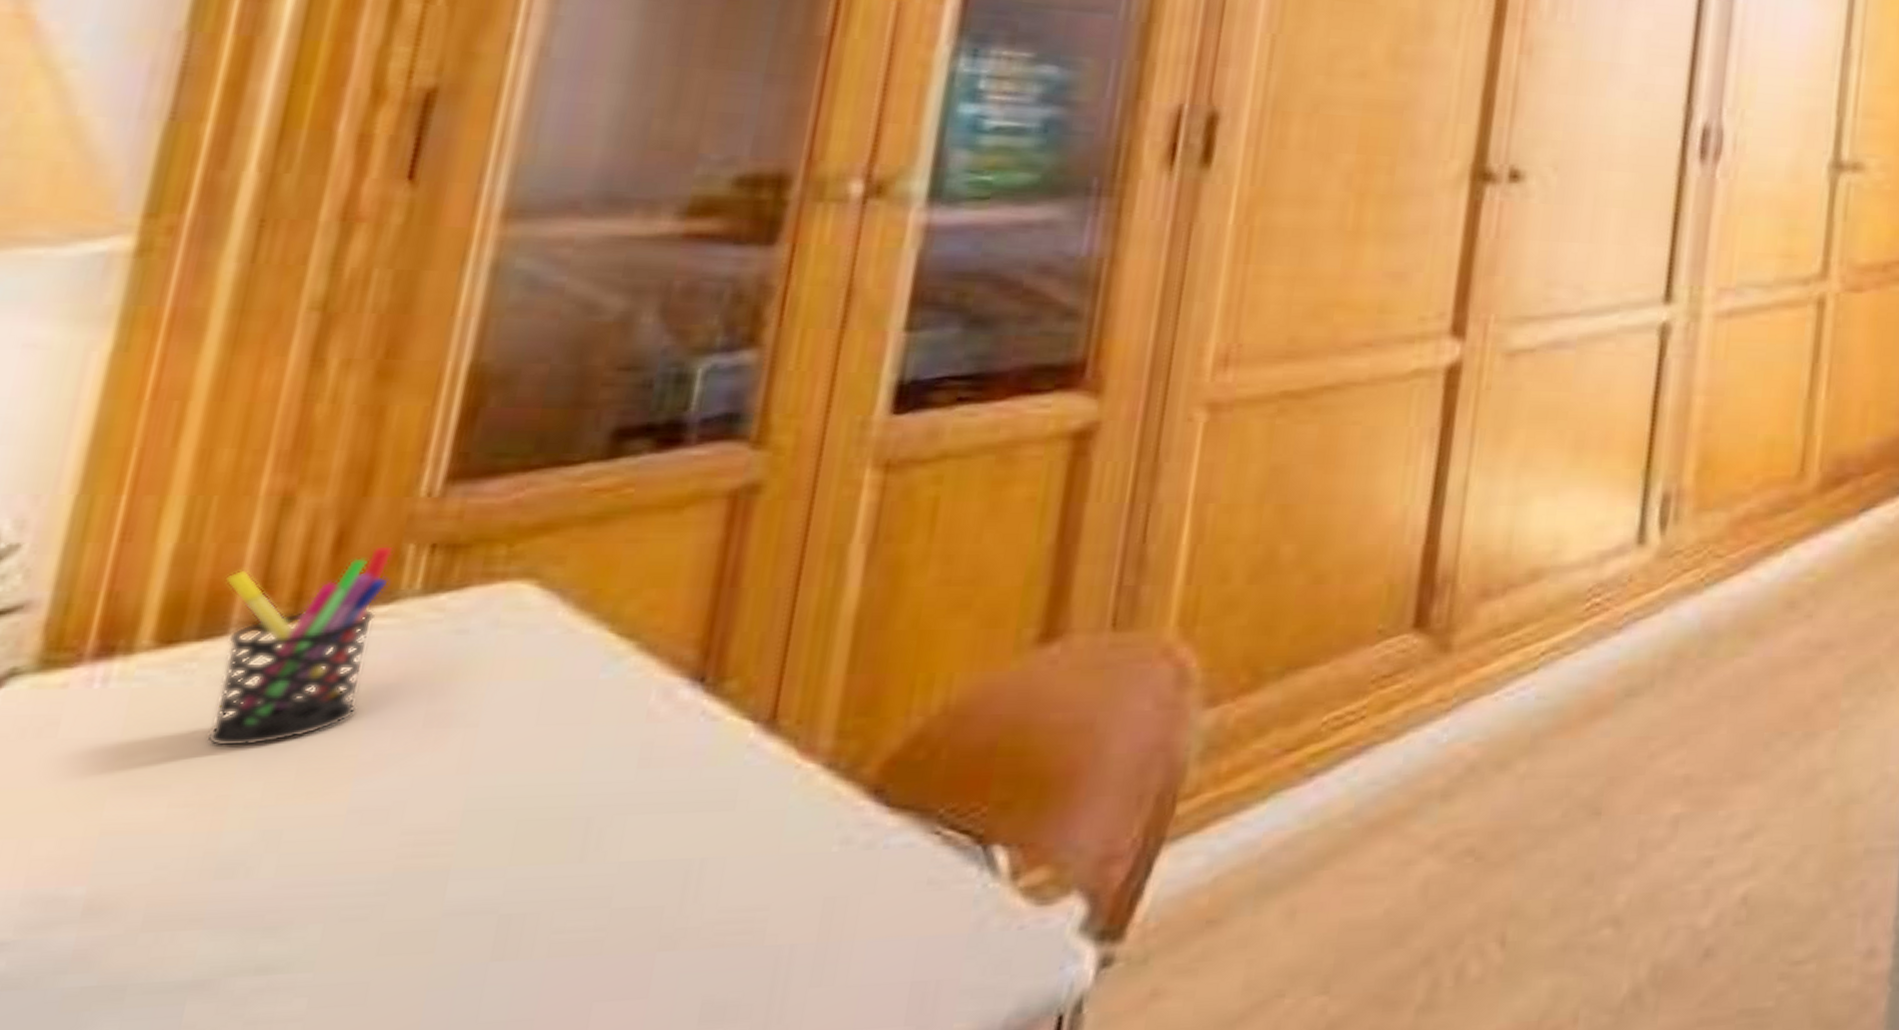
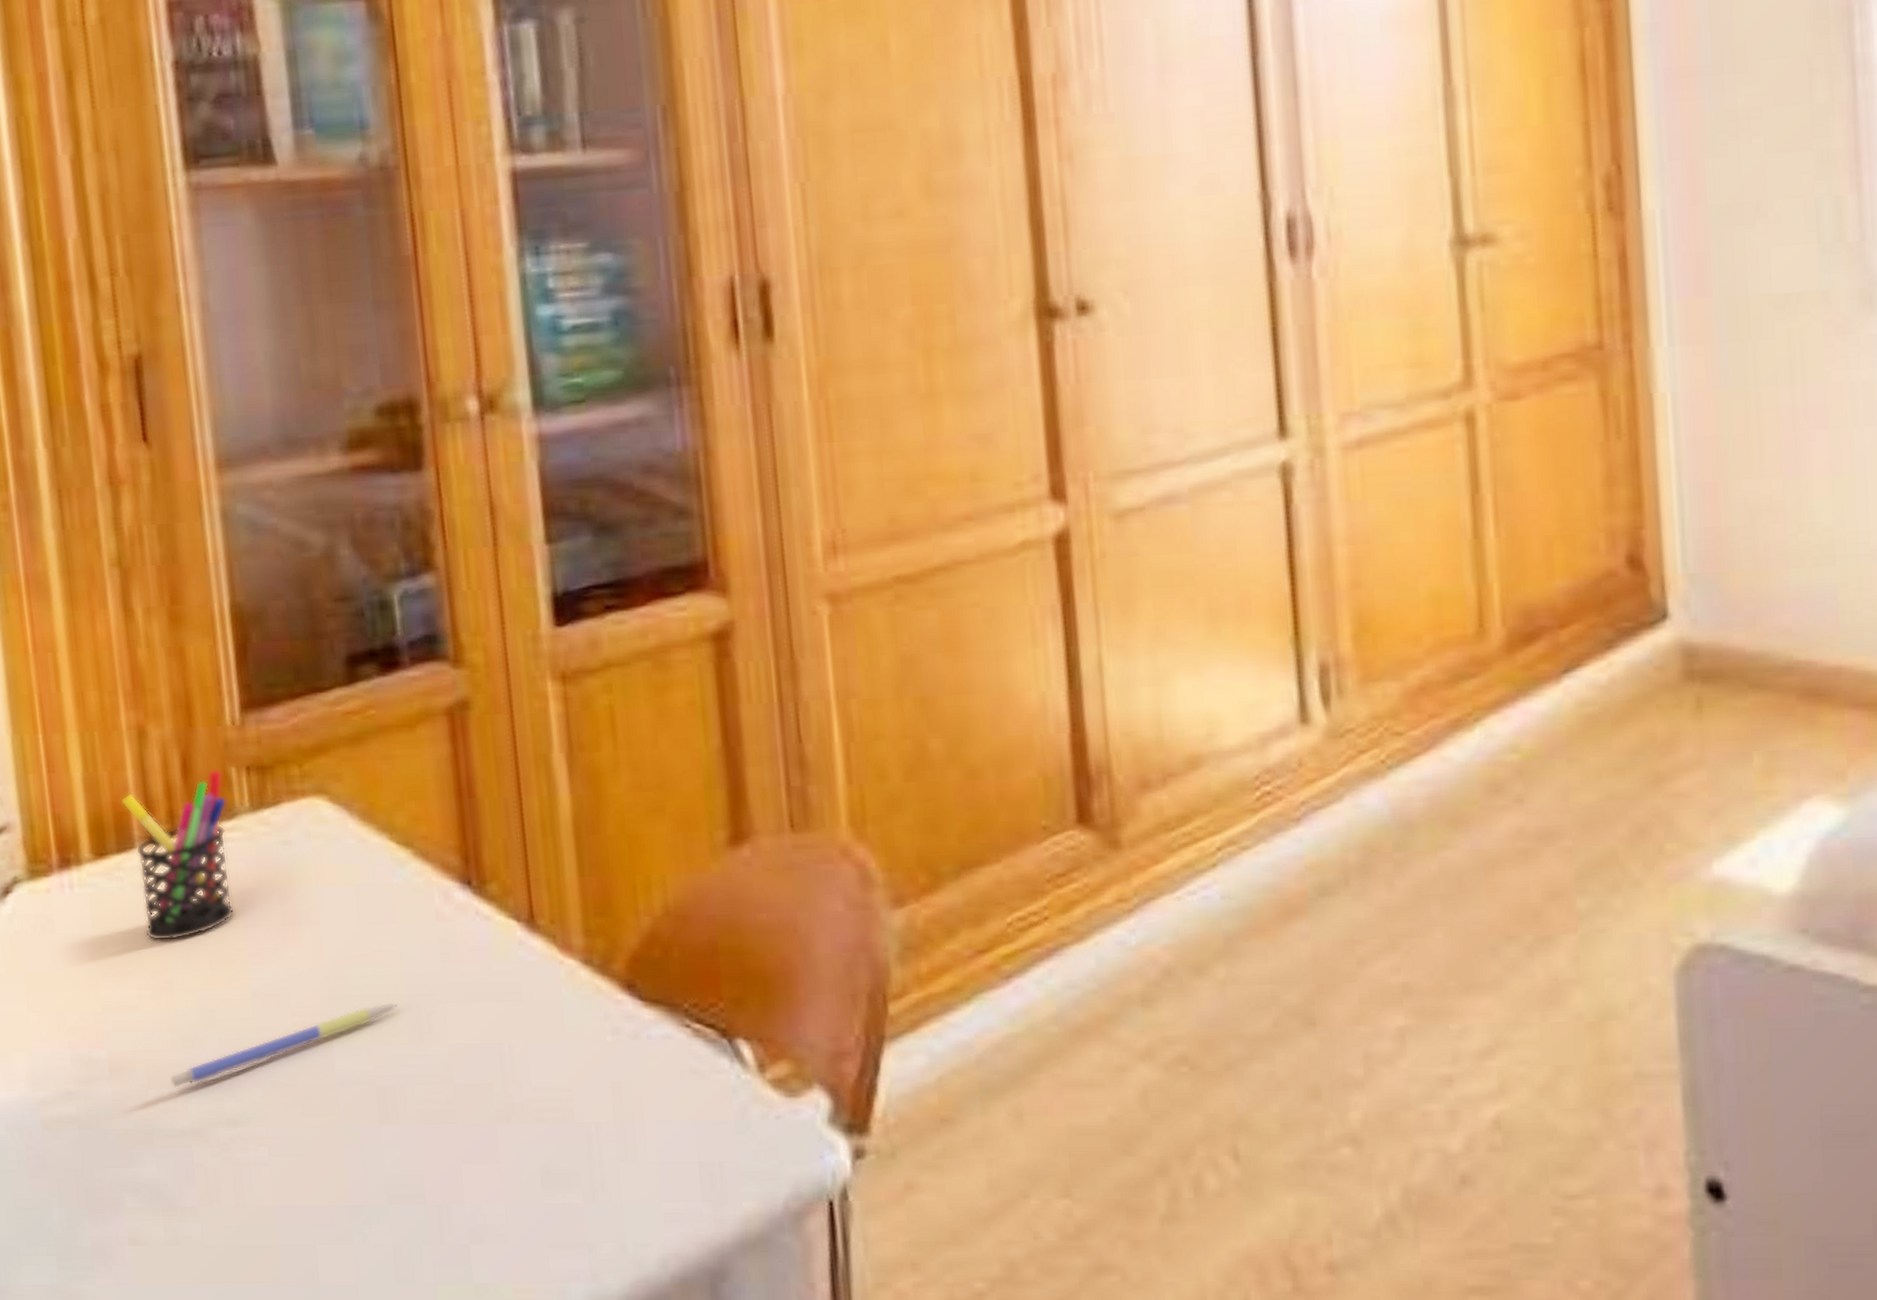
pen: none [180,815,561,929] -> present [170,1002,398,1088]

